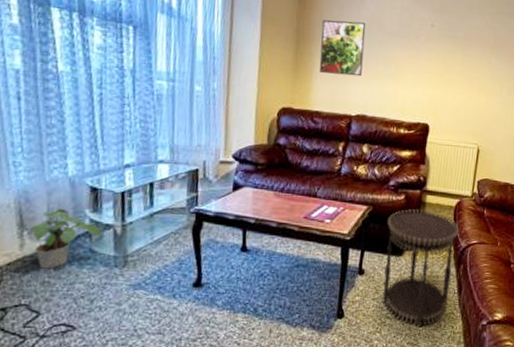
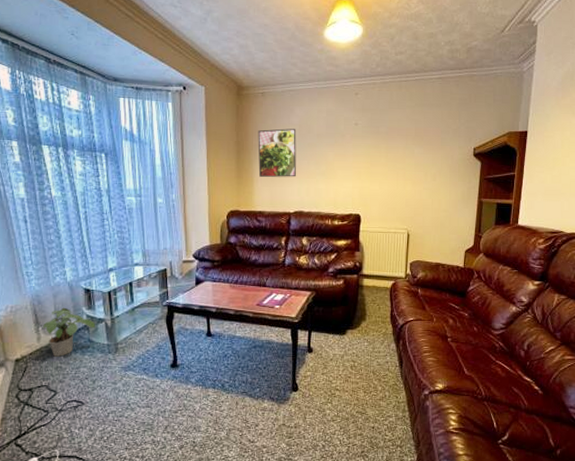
side table: present [382,209,460,328] -> none [329,292,396,398]

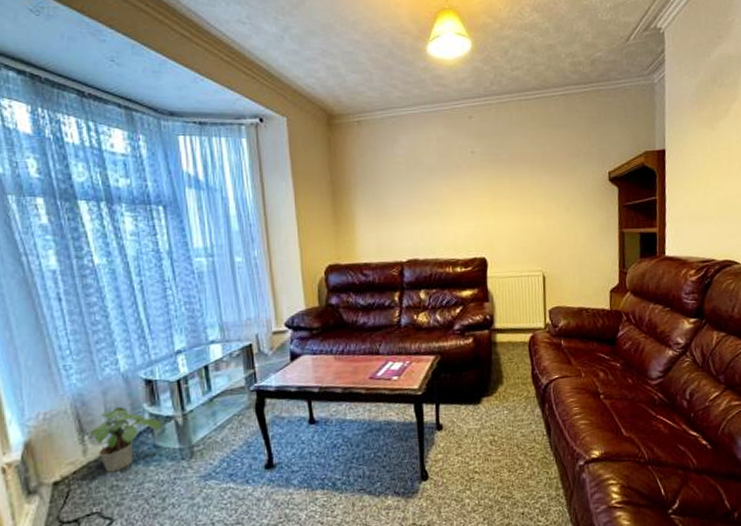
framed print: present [258,128,297,178] -> none [356,162,406,223]

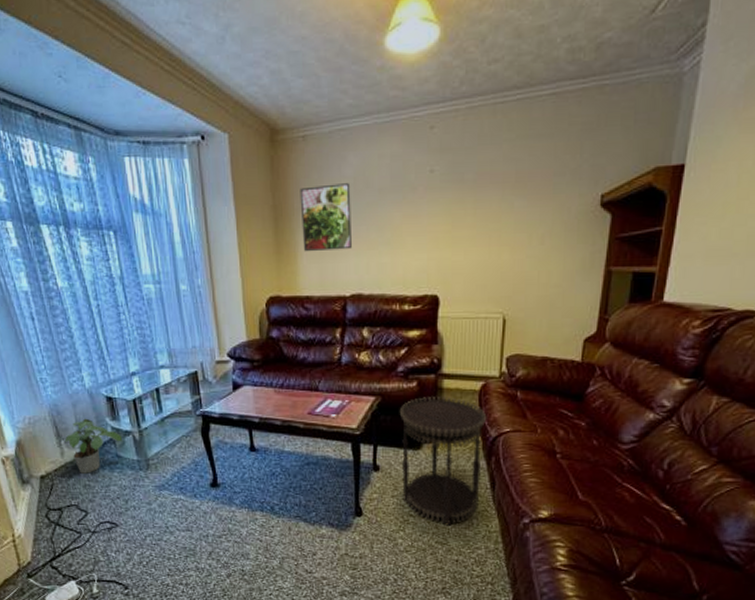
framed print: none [356,162,406,223] -> present [300,183,352,252]
side table: none [458,350,538,479] -> present [399,397,487,526]

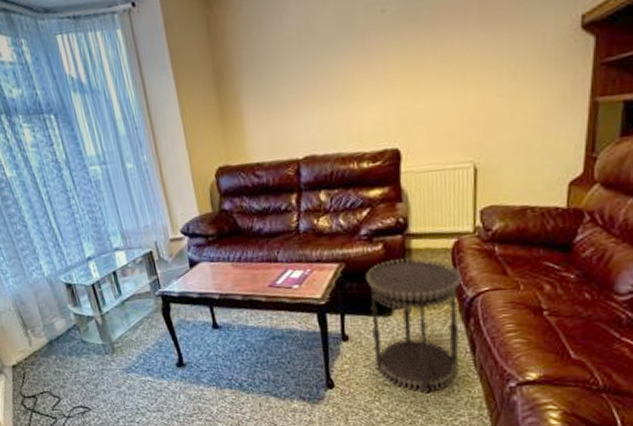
potted plant: present [64,418,123,474] -> none [30,306,87,361]
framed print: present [300,183,352,252] -> none [240,35,301,116]

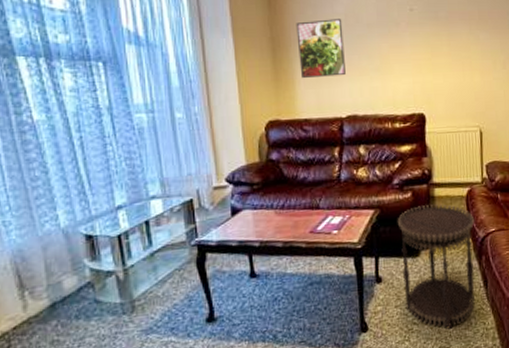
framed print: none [240,35,301,116] -> present [296,19,346,79]

